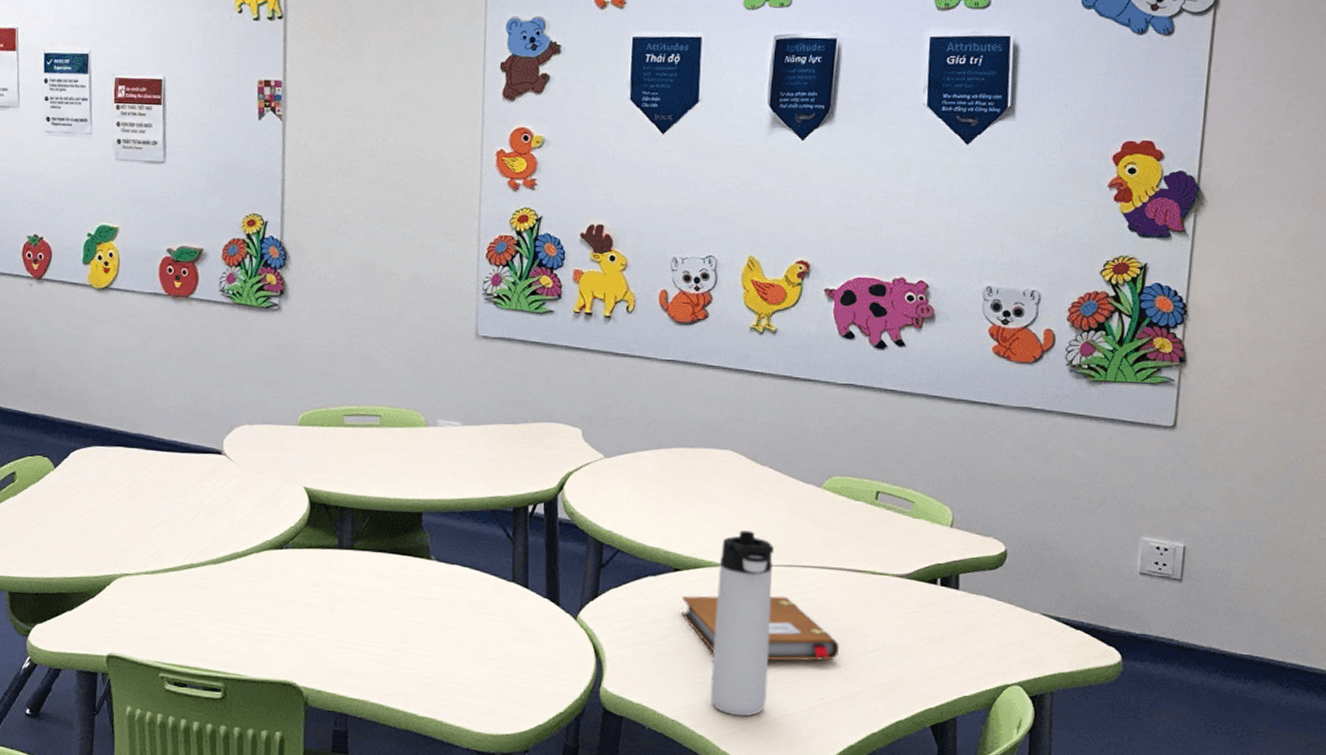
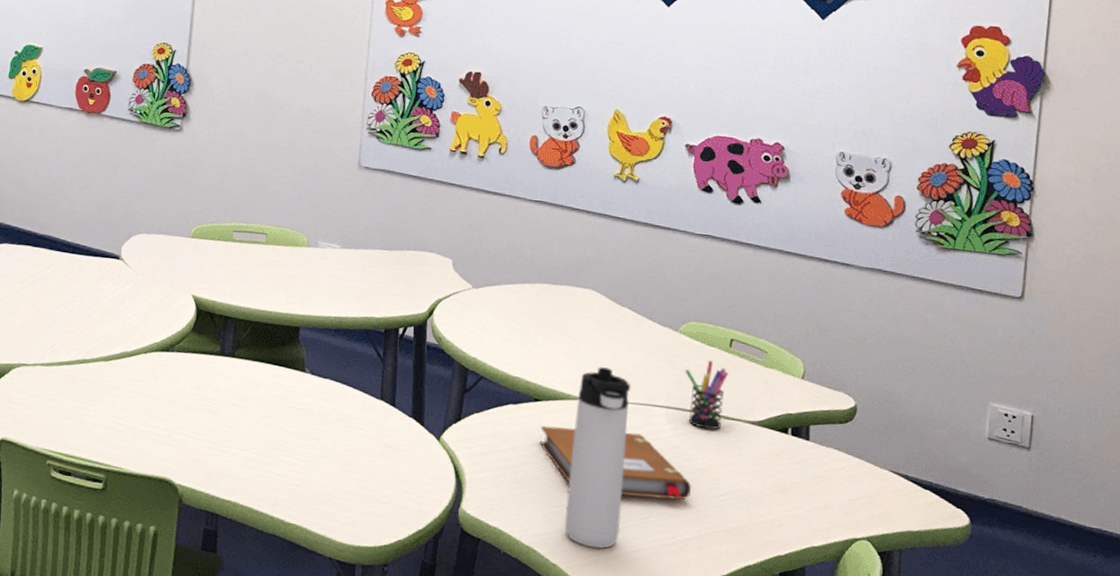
pen holder: none [830,515,875,587] -> present [685,360,728,430]

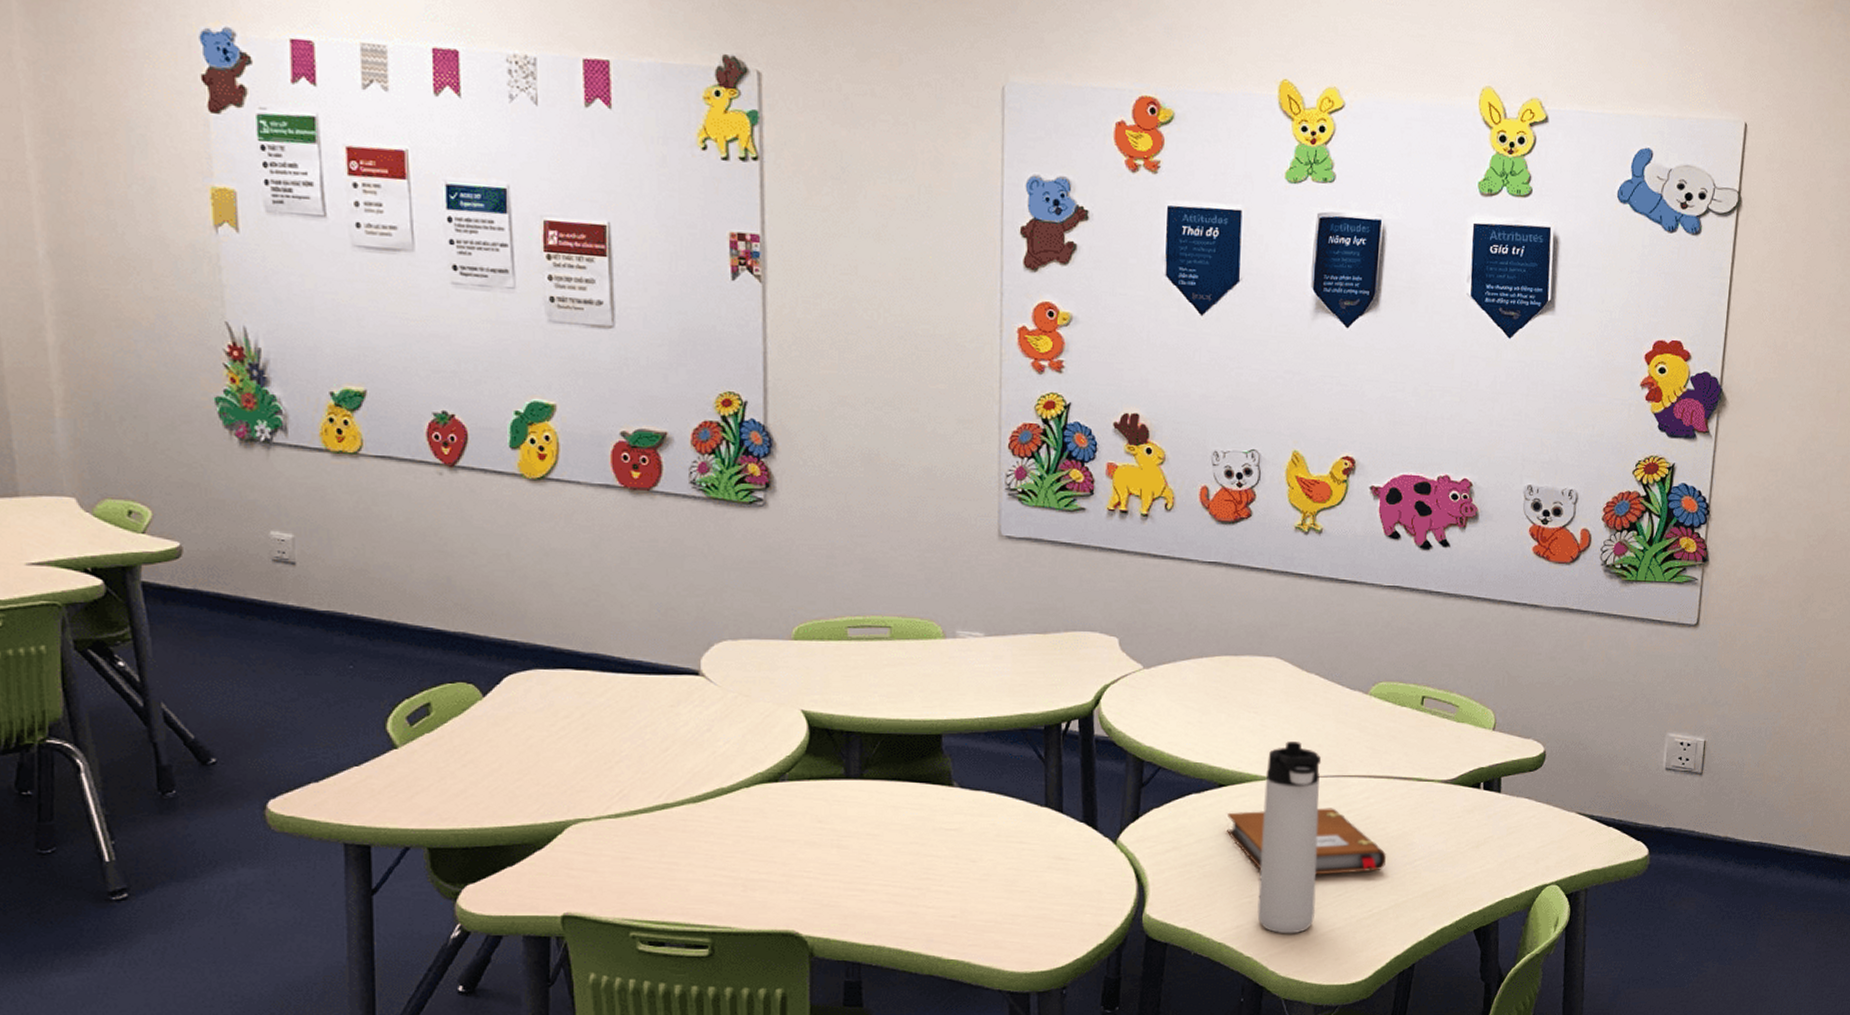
pen holder: present [685,360,728,430] -> none [1376,721,1420,794]

